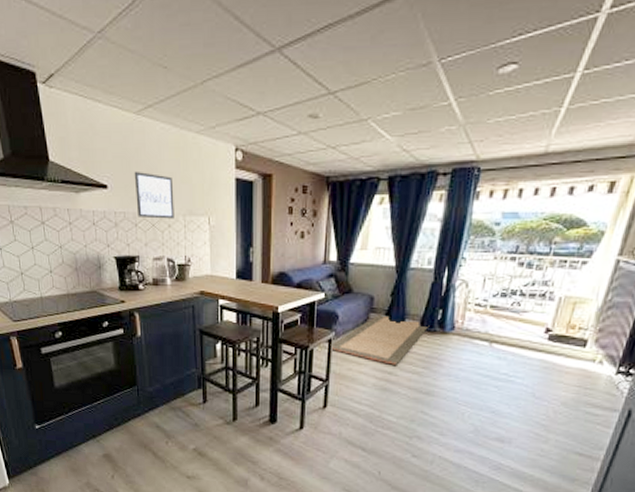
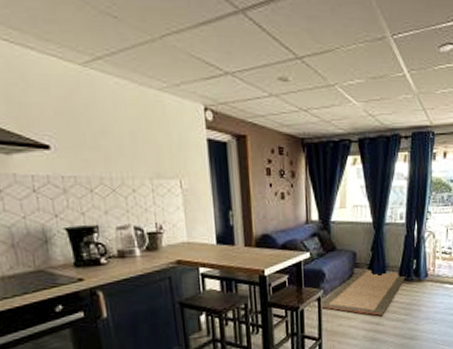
wall art: present [134,171,174,219] -> none [84,129,139,183]

